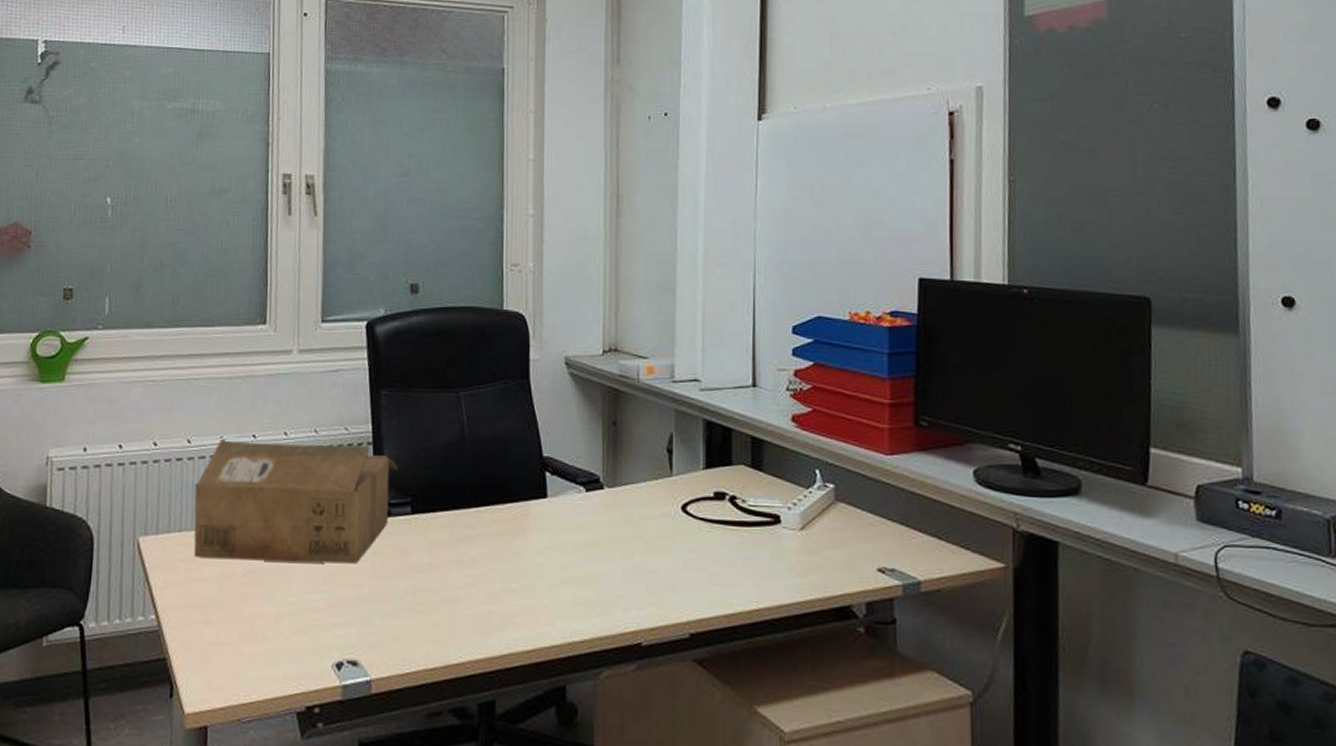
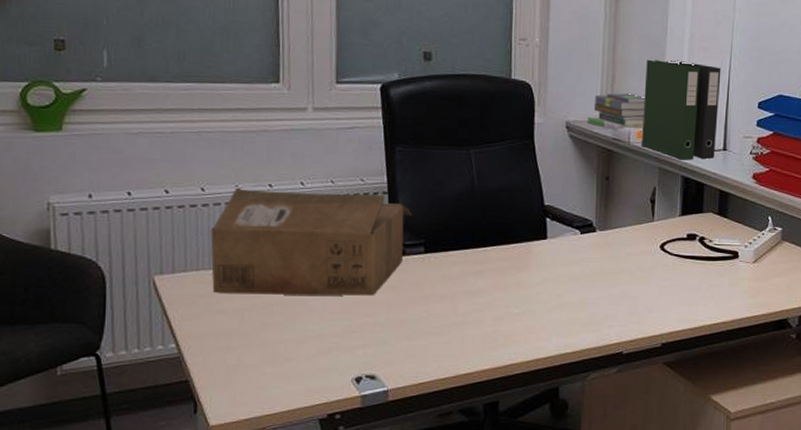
books: none [589,321,655,368] -> present [588,93,645,132]
binder: none [653,281,744,400] -> present [642,59,721,160]

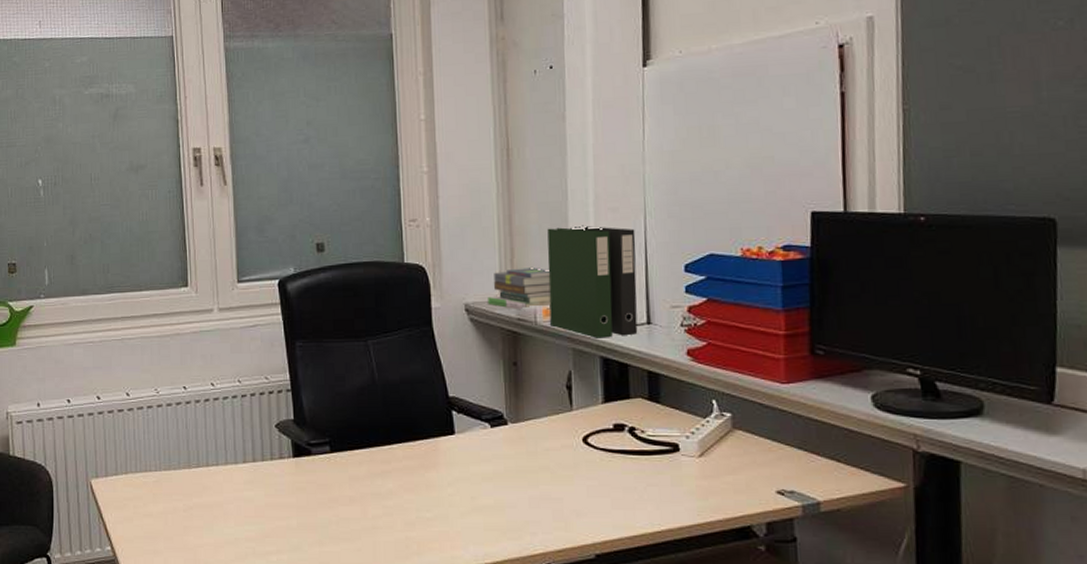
cardboard box: present [210,188,412,296] -> none [136,392,316,499]

